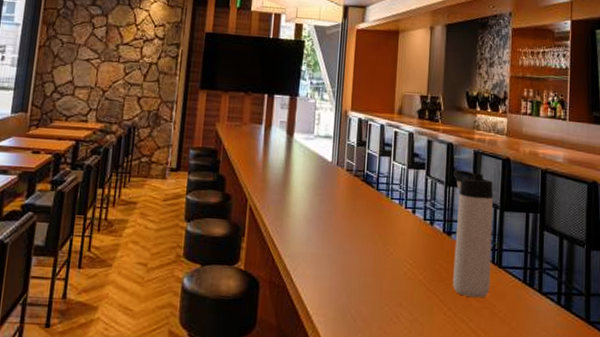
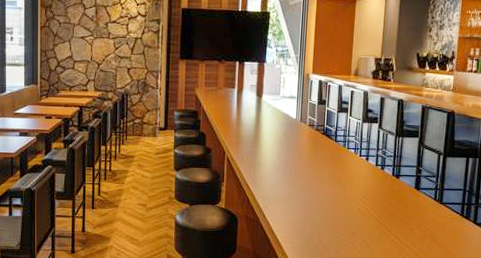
thermos bottle: present [453,169,494,298] -> none [399,122,438,228]

